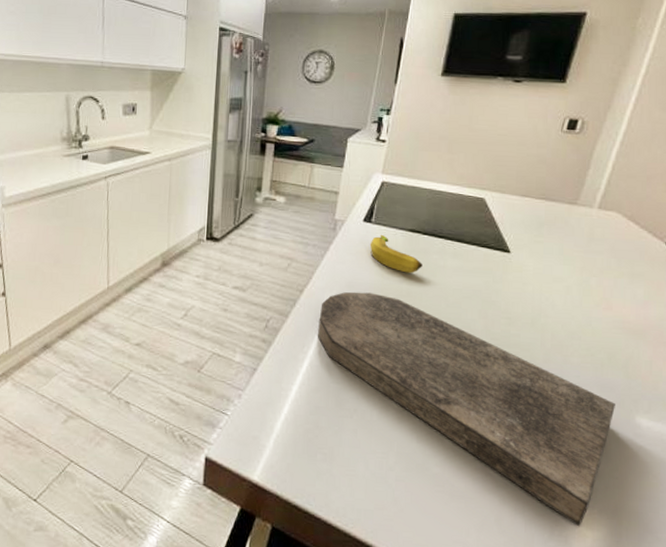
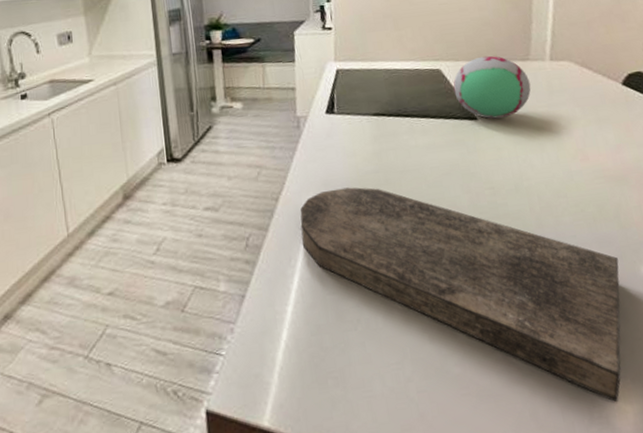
banana: present [369,234,423,273] -> none [337,123,395,160]
decorative ball: none [493,193,572,256] -> present [453,55,531,119]

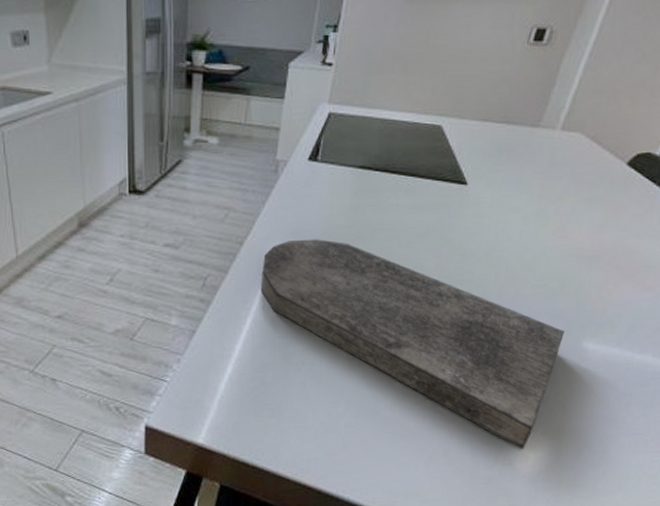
decorative ball: present [453,55,531,119] -> none [450,116,533,186]

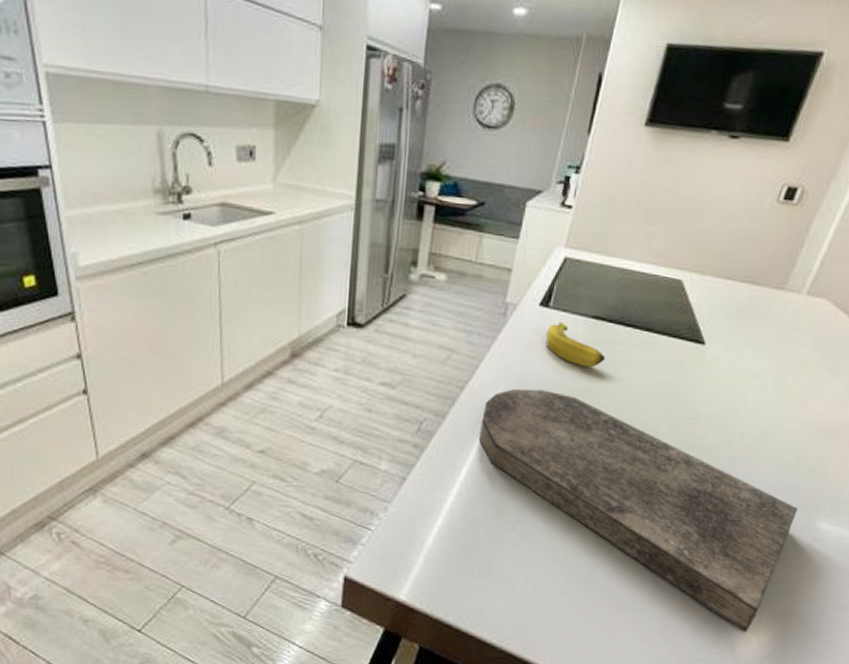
banana: none [316,173,374,215] -> present [545,321,605,368]

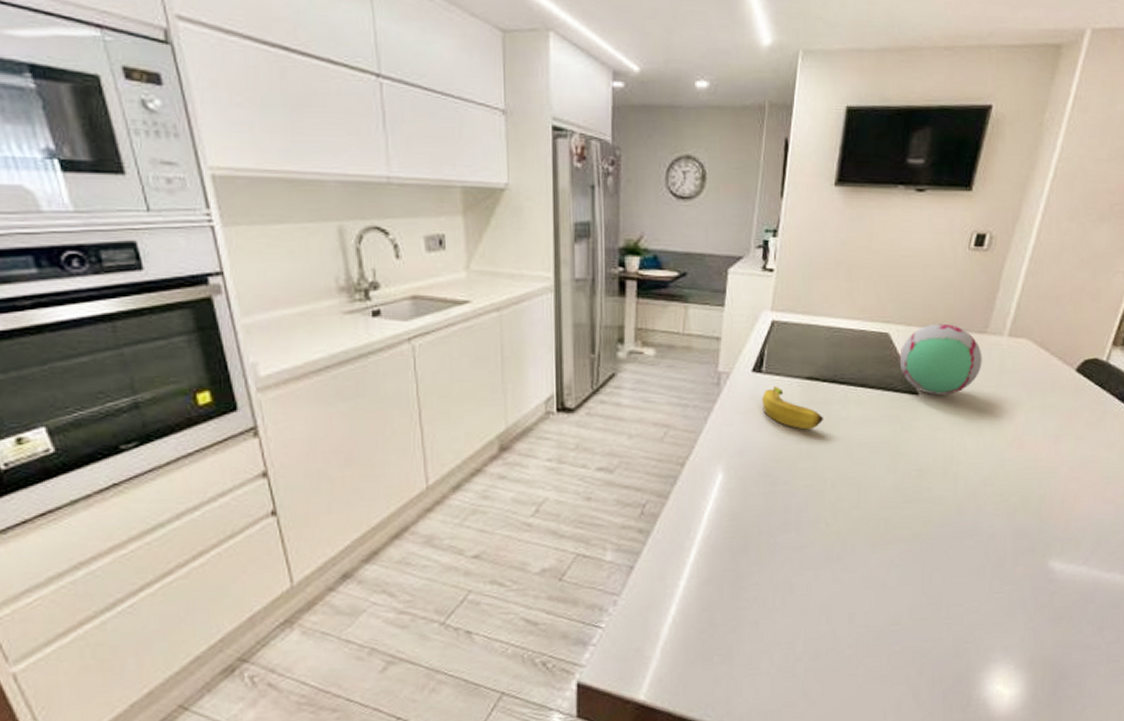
cutting board: present [479,389,798,633] -> none [706,457,1029,687]
decorative ball: none [689,274,776,348] -> present [899,323,982,395]

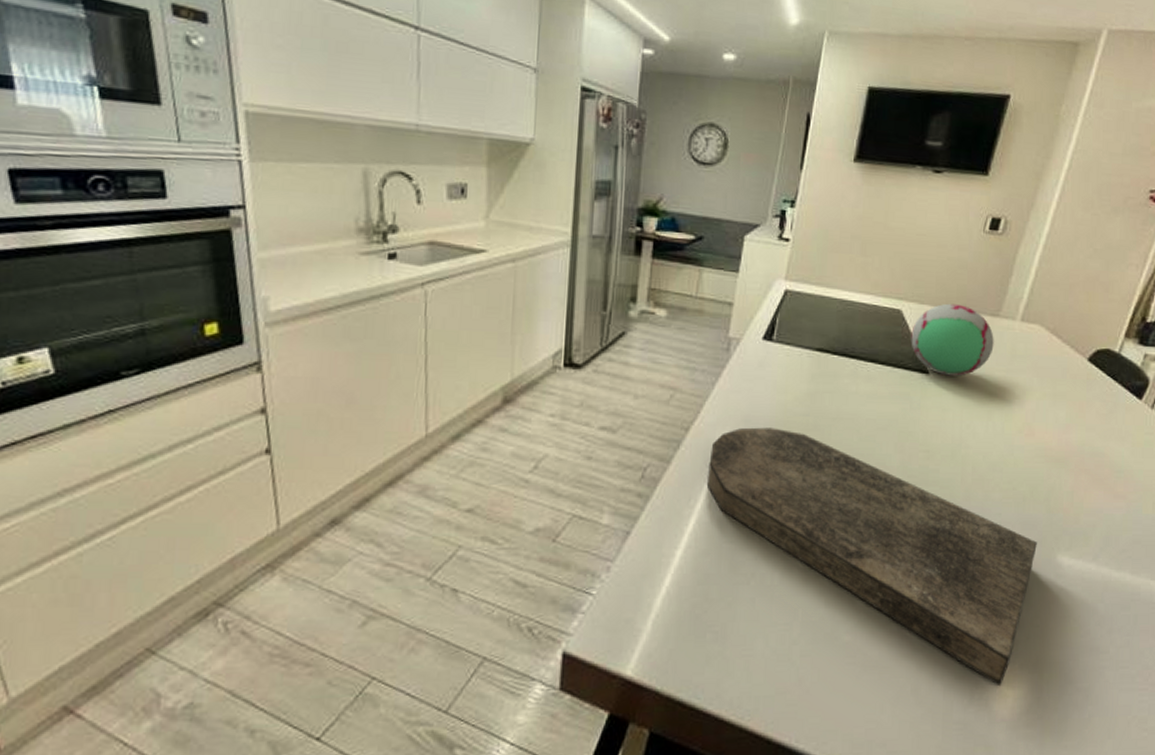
cutting board: none [706,457,1029,687] -> present [707,427,1037,687]
banana: present [761,385,823,430] -> none [770,355,832,402]

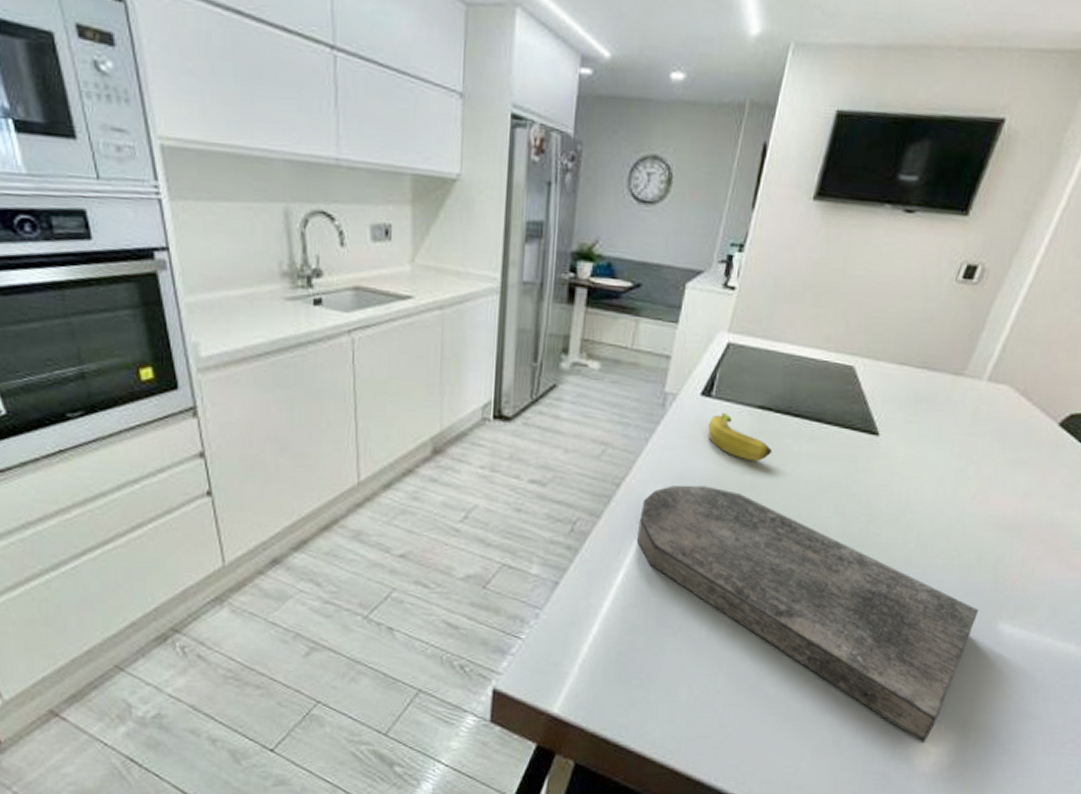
banana: none [770,355,832,402] -> present [707,412,772,462]
decorative ball: present [911,303,994,376] -> none [861,360,955,439]

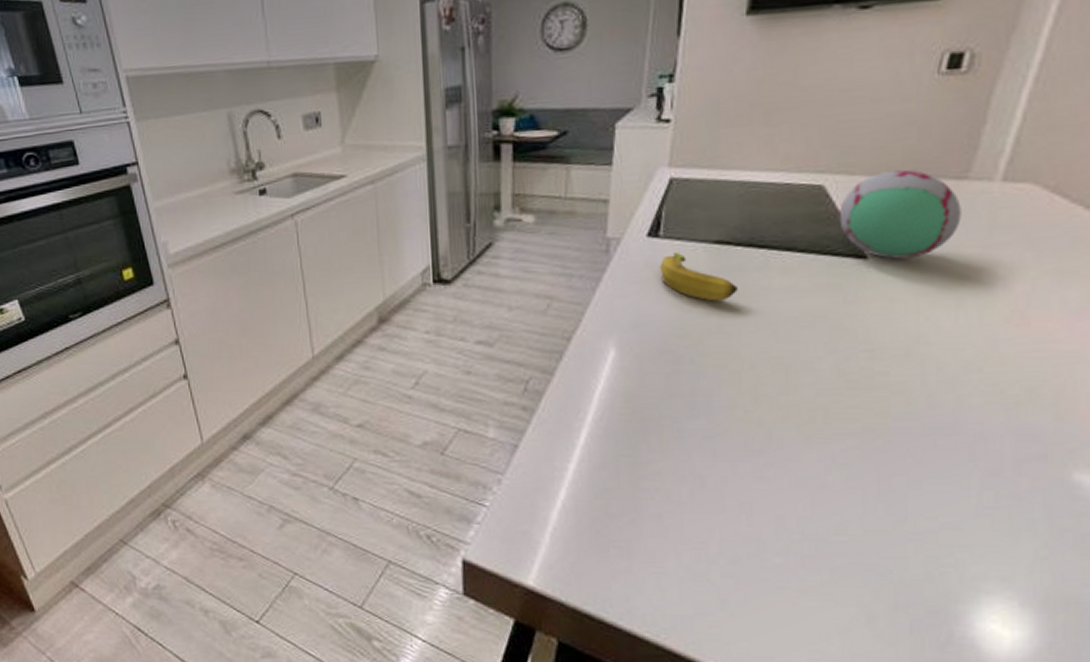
cutting board: present [637,485,978,744] -> none [596,333,1040,626]
decorative ball: none [861,360,955,439] -> present [839,169,961,259]

